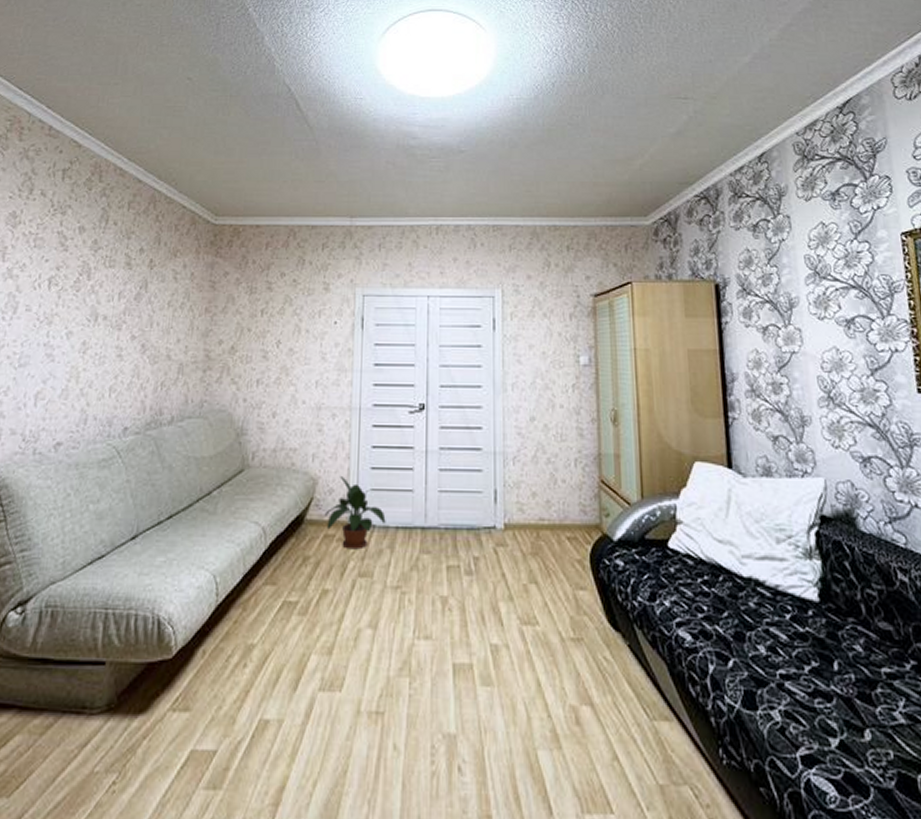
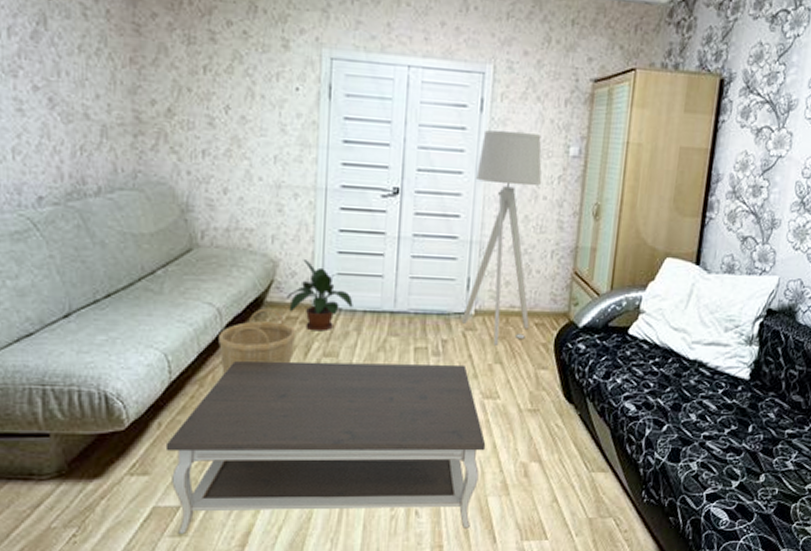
coffee table: none [207,581,529,793] -> present [165,360,486,534]
basket: none [262,526,334,596] -> present [219,308,297,374]
floor lamp: none [491,346,561,564] -> present [461,130,542,347]

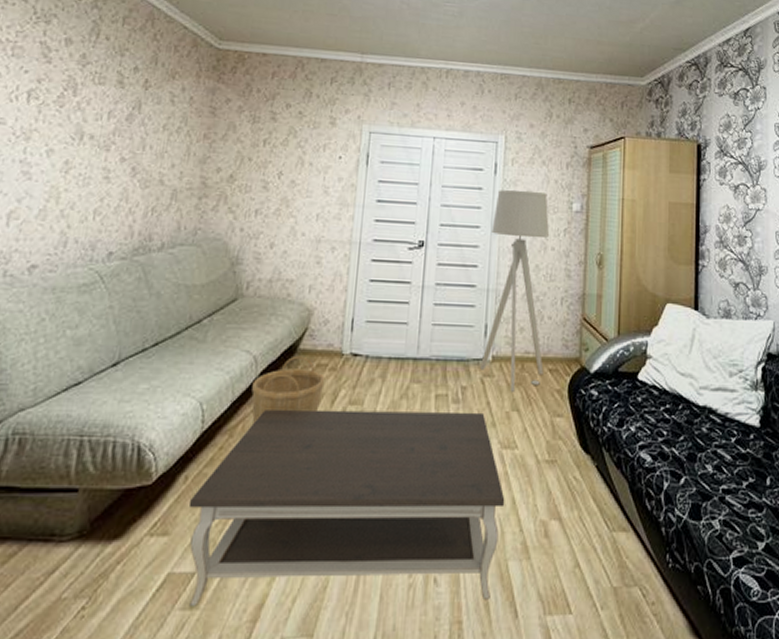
potted plant: present [286,260,353,332] -> none [317,308,379,379]

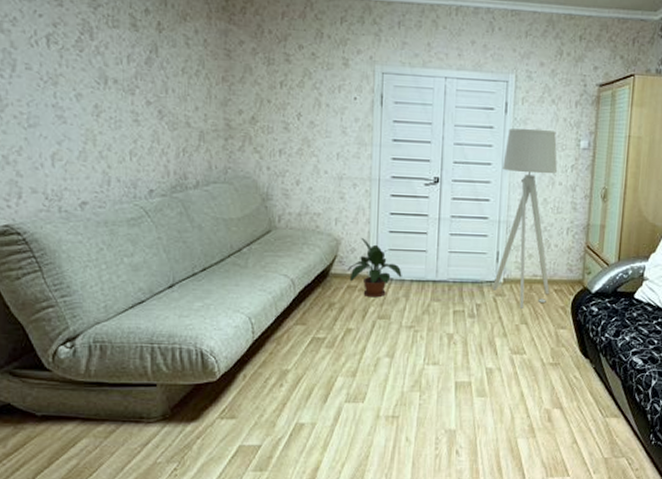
coffee table: present [188,409,505,606] -> none [249,322,515,468]
basket: present [252,355,326,423] -> none [292,279,356,334]
potted plant: none [317,308,379,379] -> present [347,238,402,298]

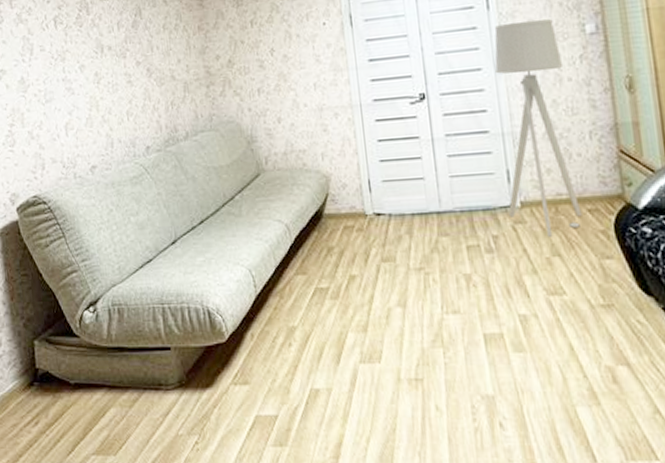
potted plant: present [347,238,402,298] -> none [341,171,401,238]

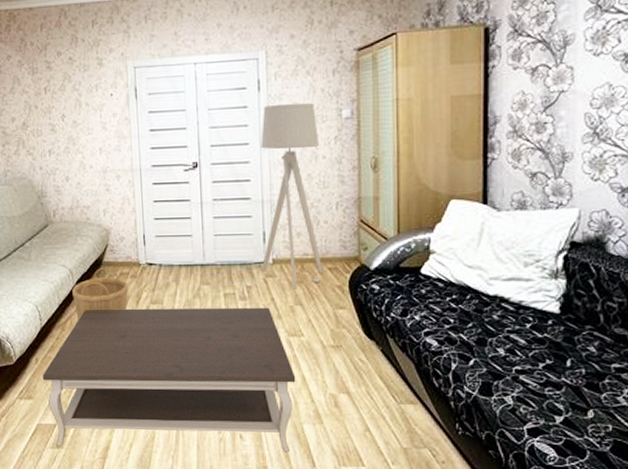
coffee table: none [259,260,563,444] -> present [42,307,296,452]
basket: none [290,220,355,285] -> present [72,267,129,320]

